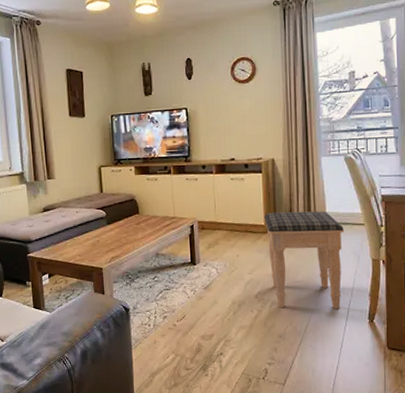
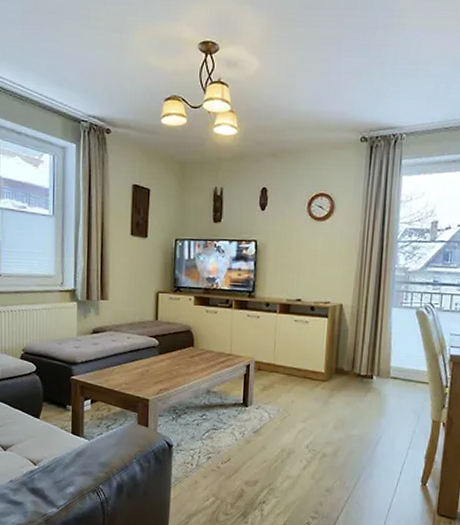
footstool: present [264,211,345,309] -> none [325,360,408,468]

